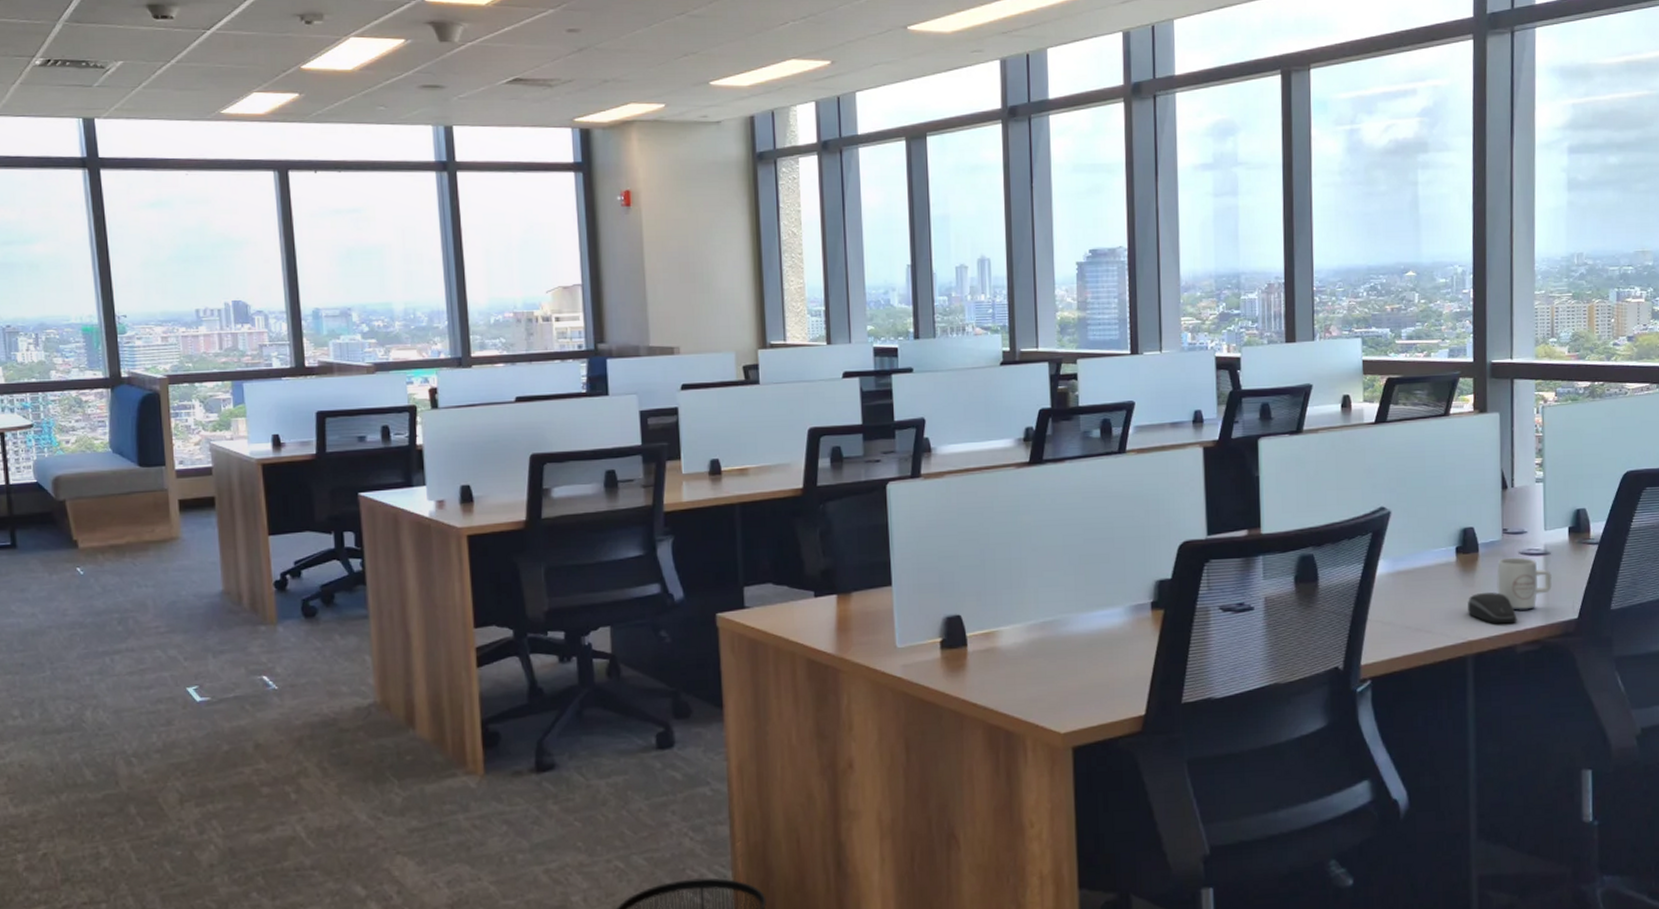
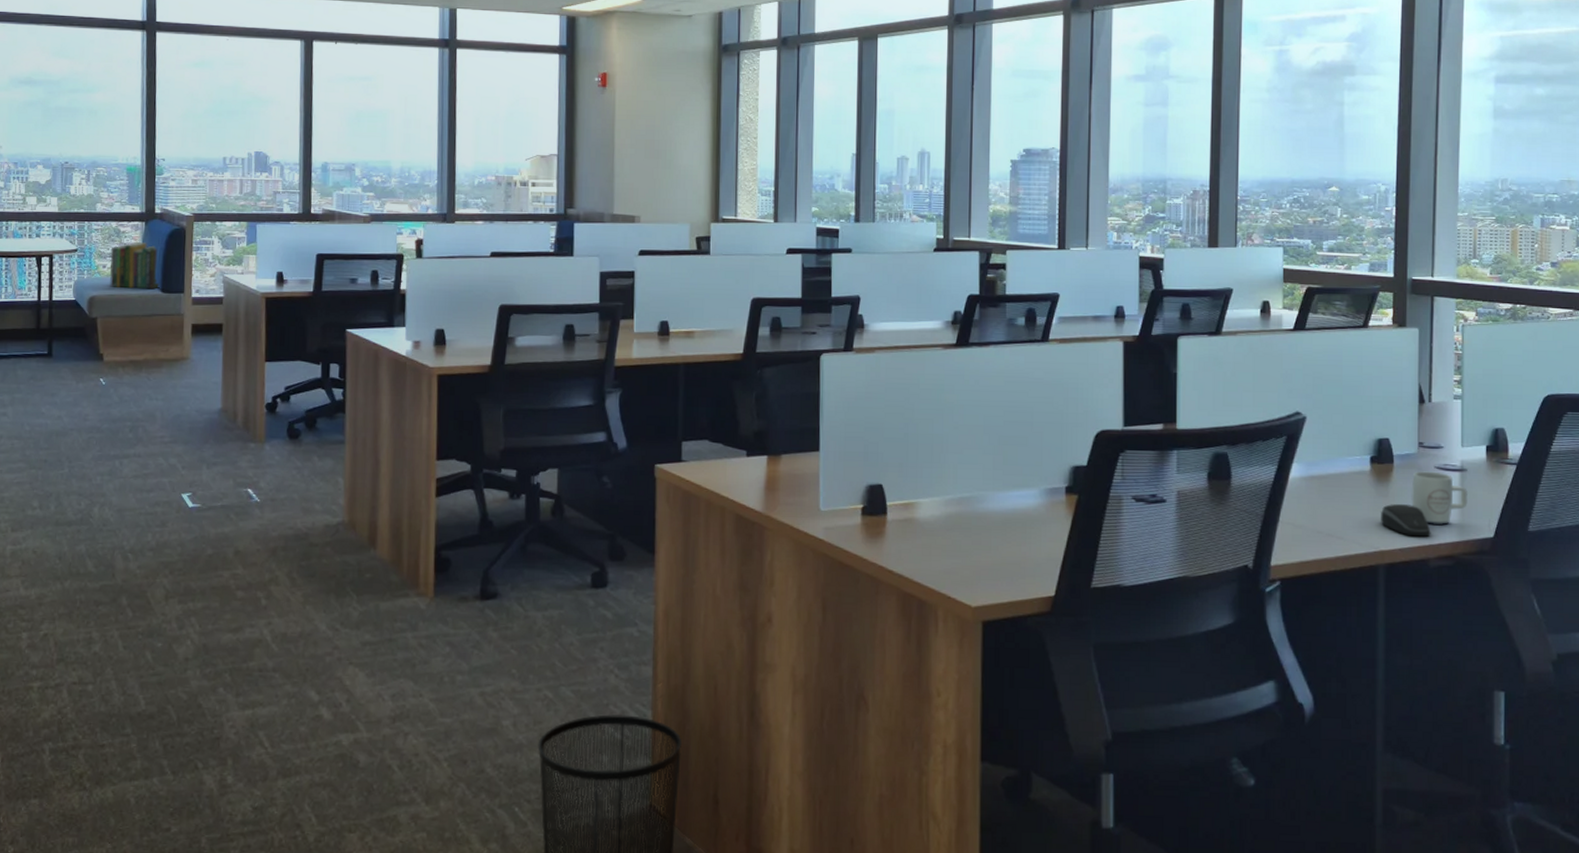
books: none [73,411,136,465] -> present [109,241,160,290]

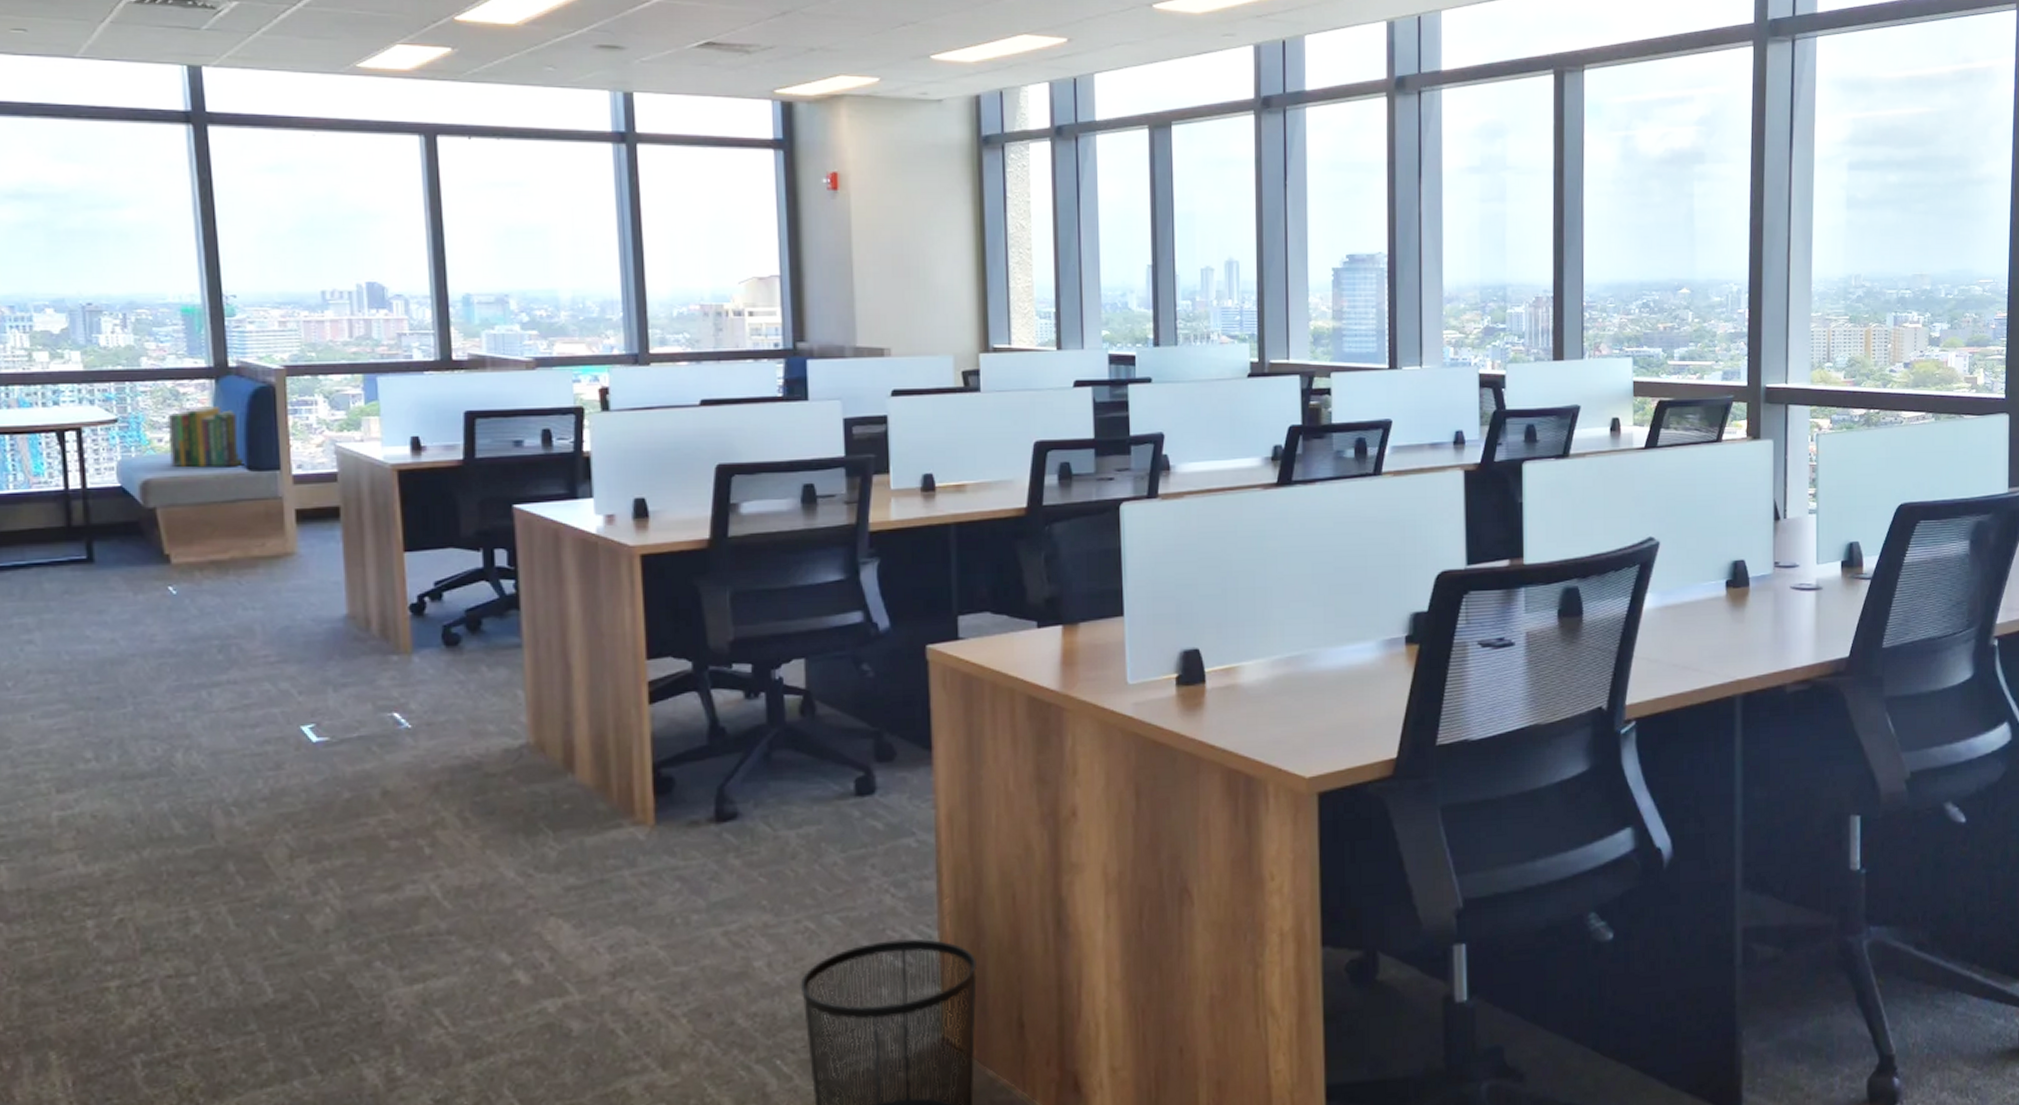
computer mouse: present [1381,503,1431,537] -> none [1737,628,1787,662]
mug: present [1411,471,1468,526] -> none [1767,592,1823,649]

